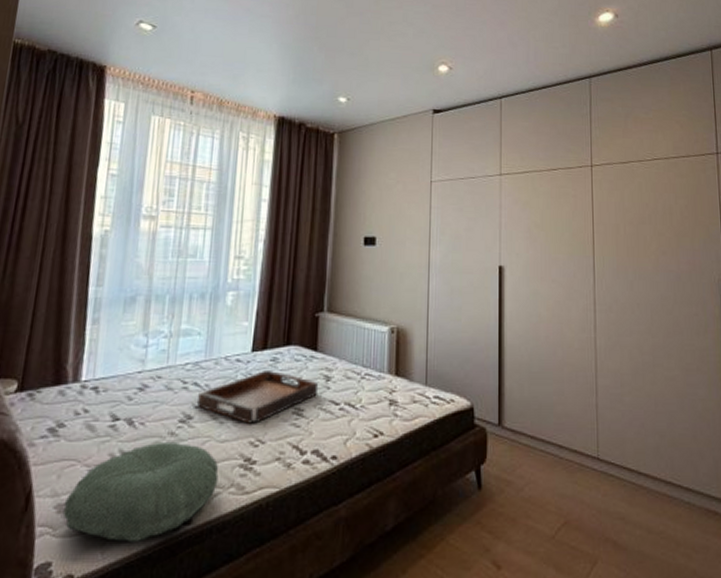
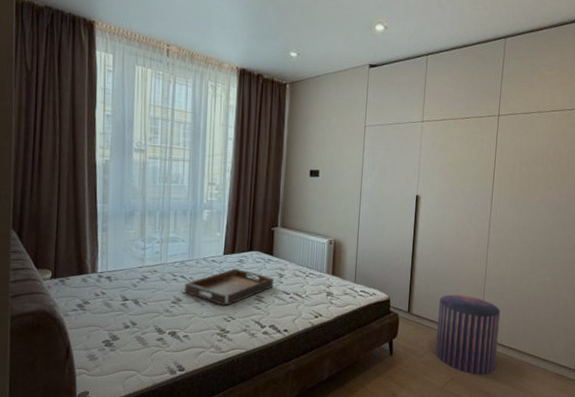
pillow: present [62,441,219,543] -> none [93,316,202,381]
pouf: none [539,398,623,516] -> present [435,294,501,375]

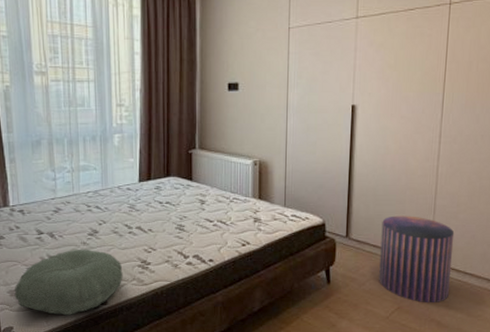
pillow: none [93,316,202,381] -> present [14,249,123,316]
serving tray: present [185,268,274,306] -> none [100,195,196,236]

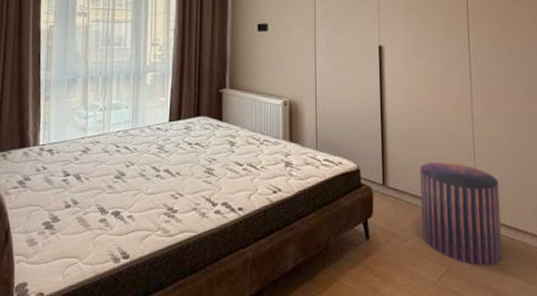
pillow: present [14,249,123,316] -> none [33,193,148,271]

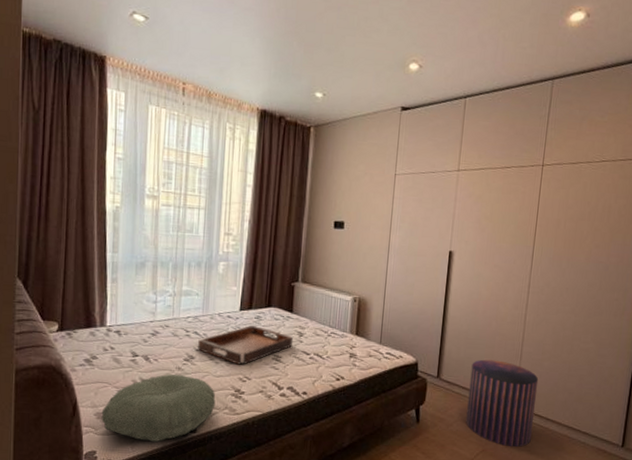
pillow: none [33,193,148,271] -> present [101,373,216,443]
serving tray: none [128,136,225,180] -> present [198,325,294,365]

